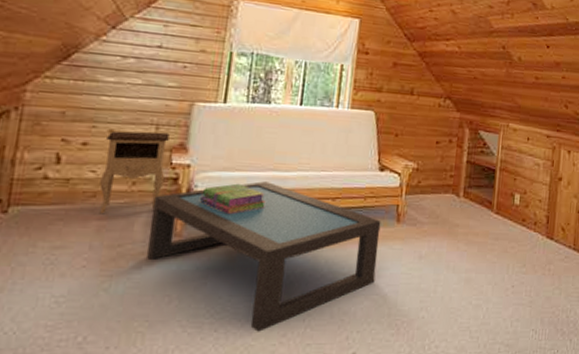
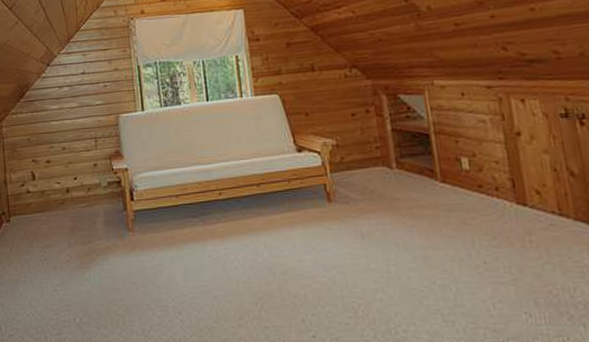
nightstand: present [99,131,170,215] -> none [62,143,111,217]
coffee table: present [146,181,381,332] -> none [106,175,319,315]
stack of books: present [199,183,266,215] -> none [141,180,197,209]

